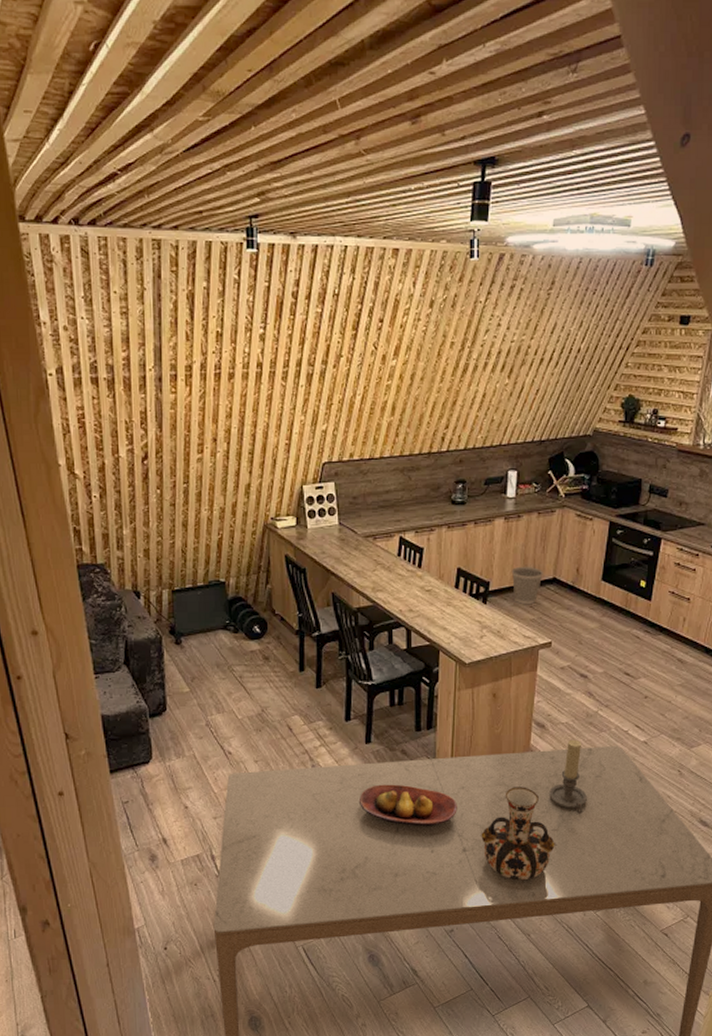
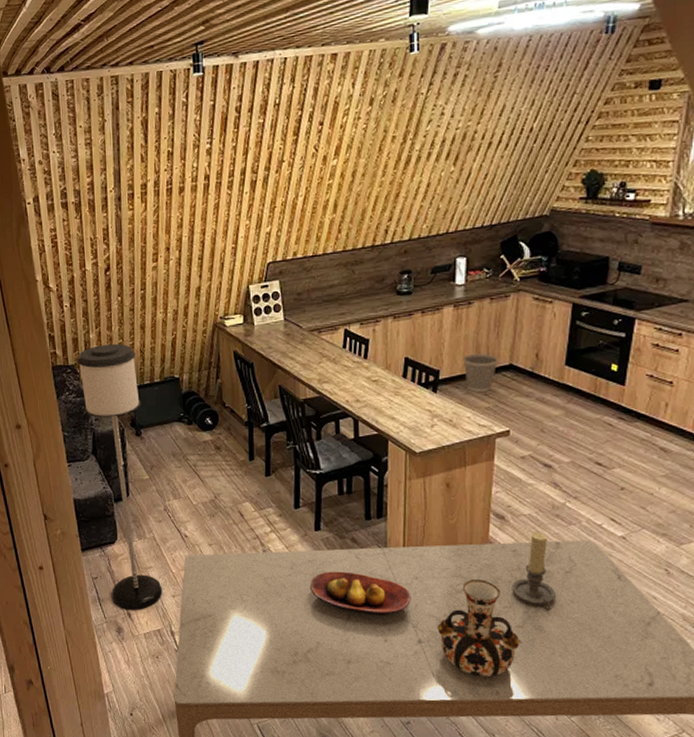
floor lamp: none [108,541,203,835] -> present [77,343,163,610]

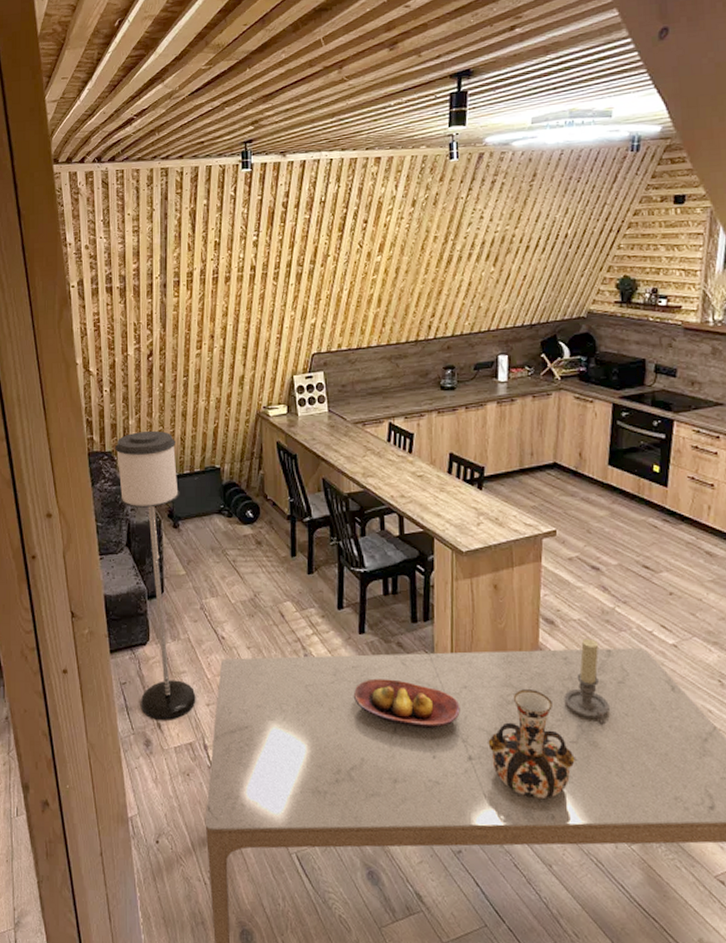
wastebasket: present [462,353,498,392] -> none [507,450,542,490]

